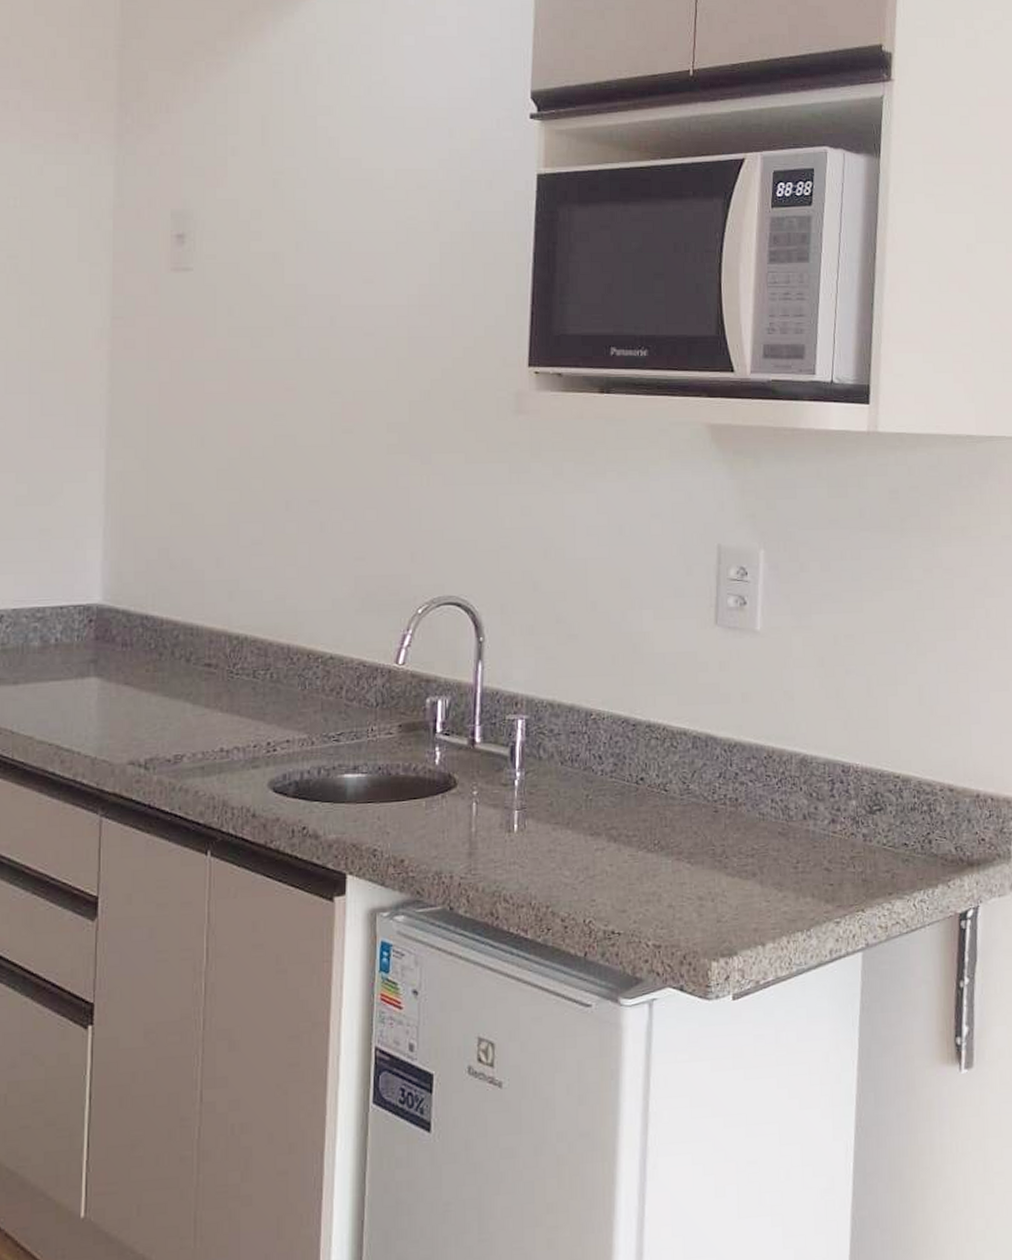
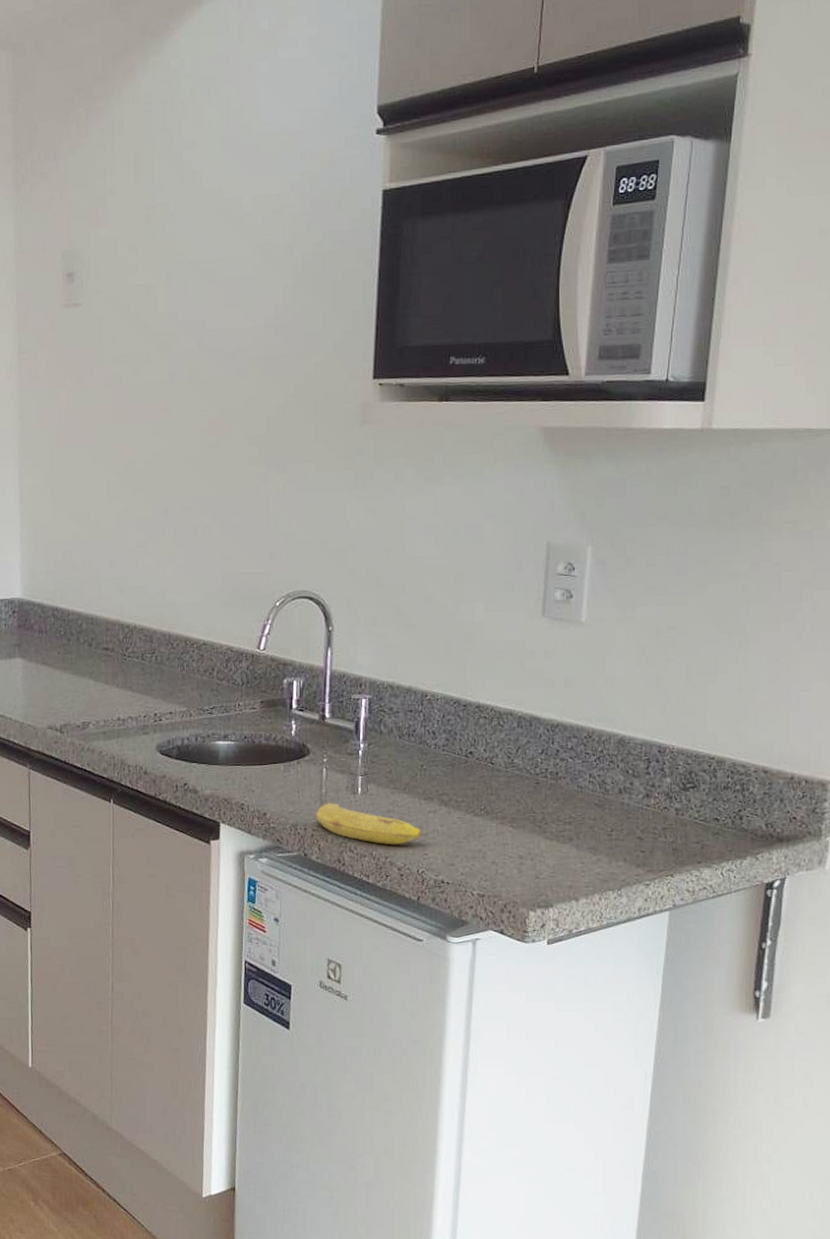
fruit: none [463,843,591,891] -> present [315,803,424,845]

